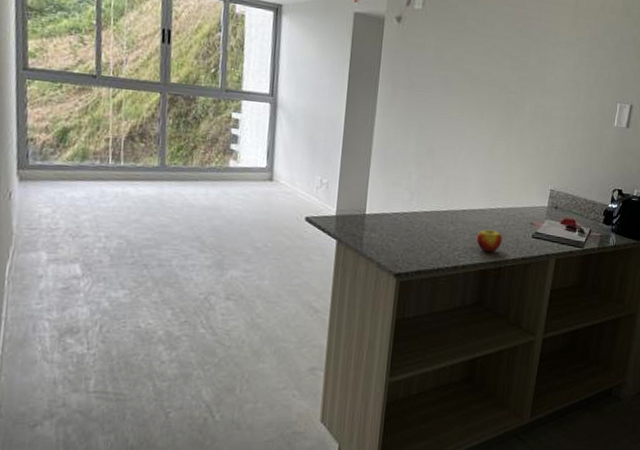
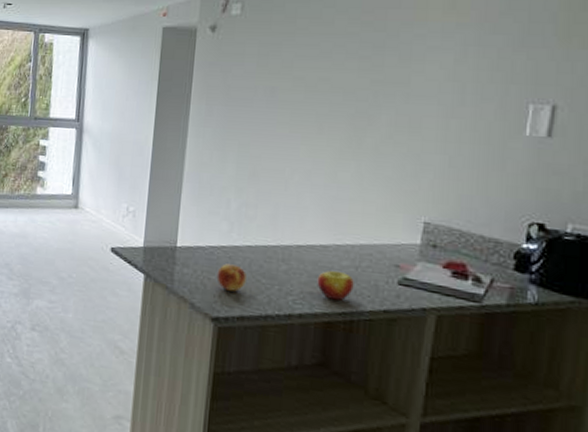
fruit: none [399,227,423,251] -> present [216,263,246,292]

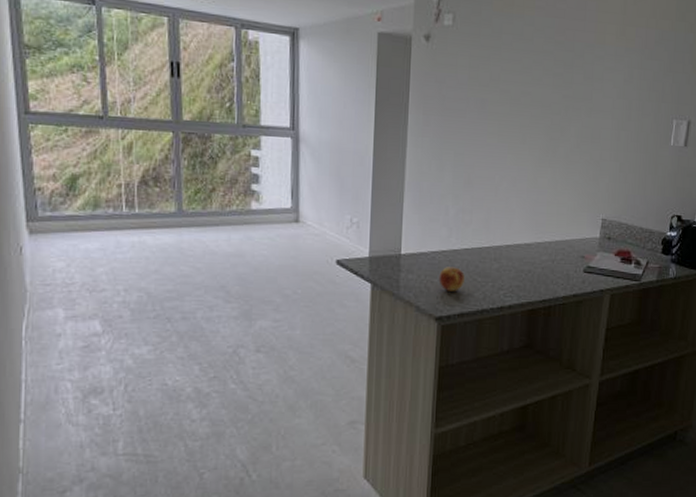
apple: present [317,270,354,301] -> none [523,265,551,290]

